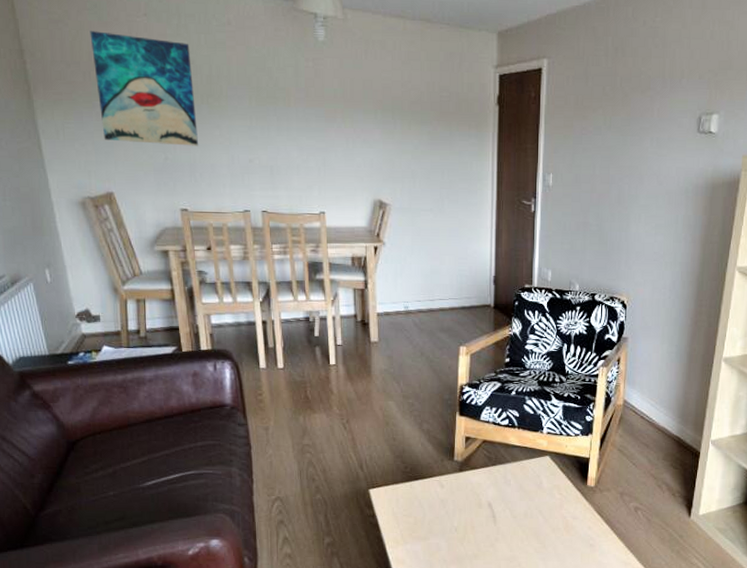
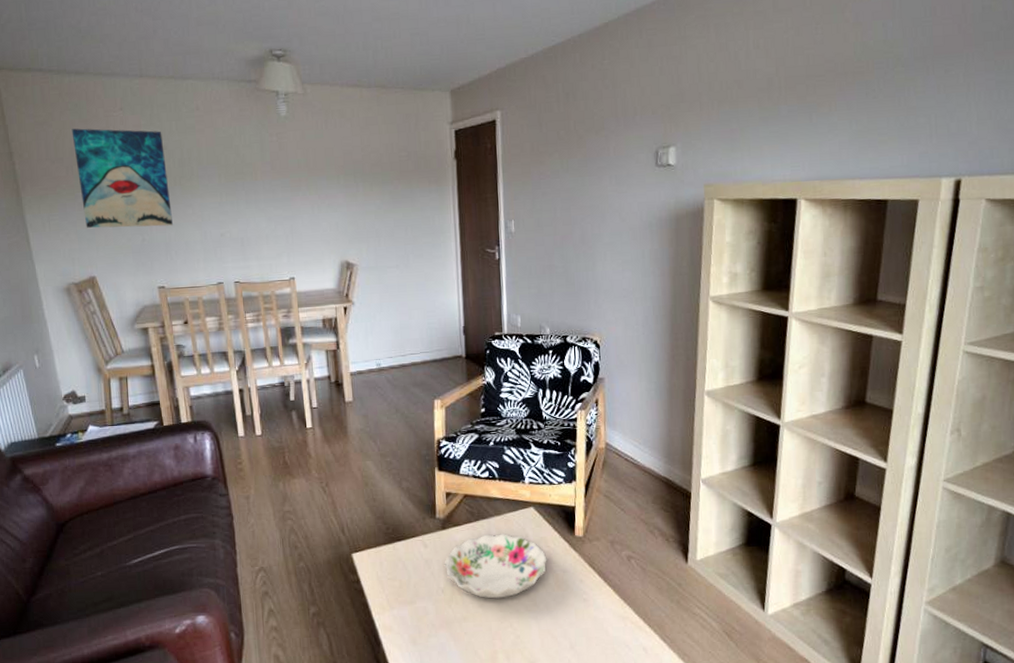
decorative bowl: none [459,479,559,540] -> present [444,534,547,599]

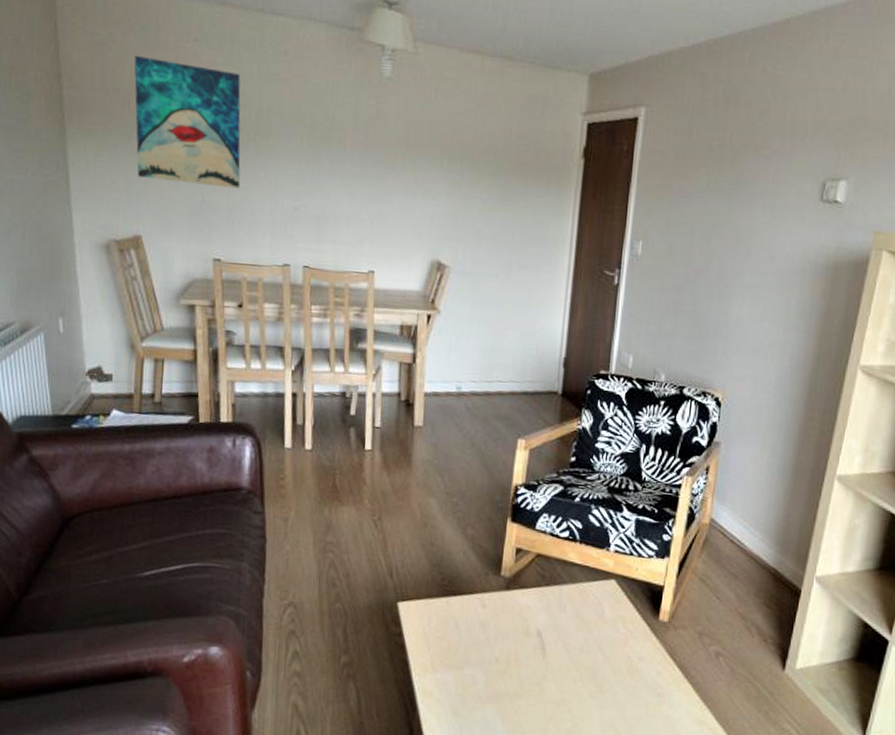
decorative bowl: present [444,534,547,599] -> none [502,603,623,679]

